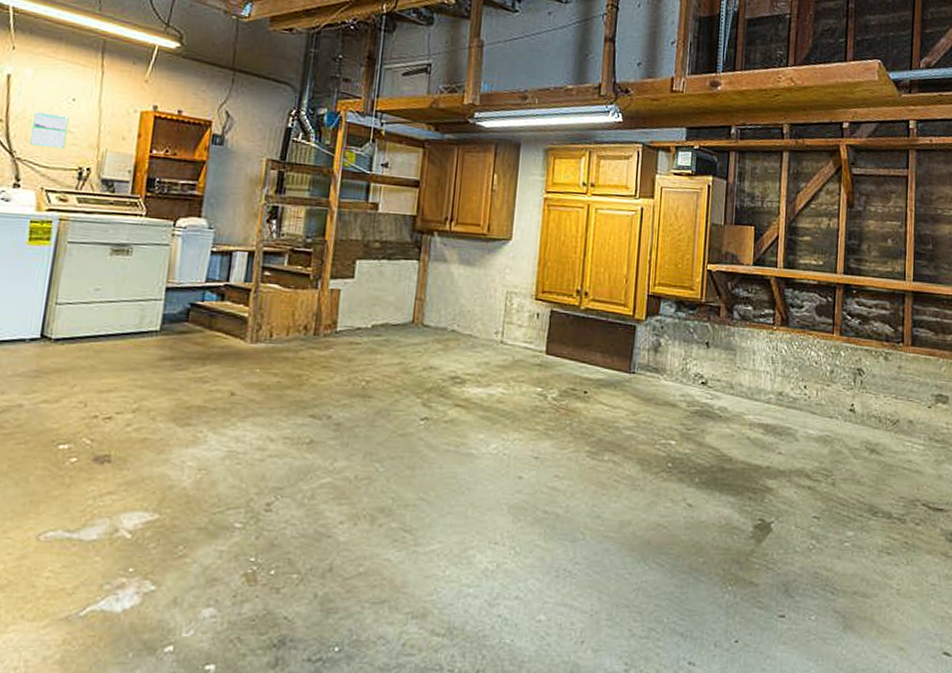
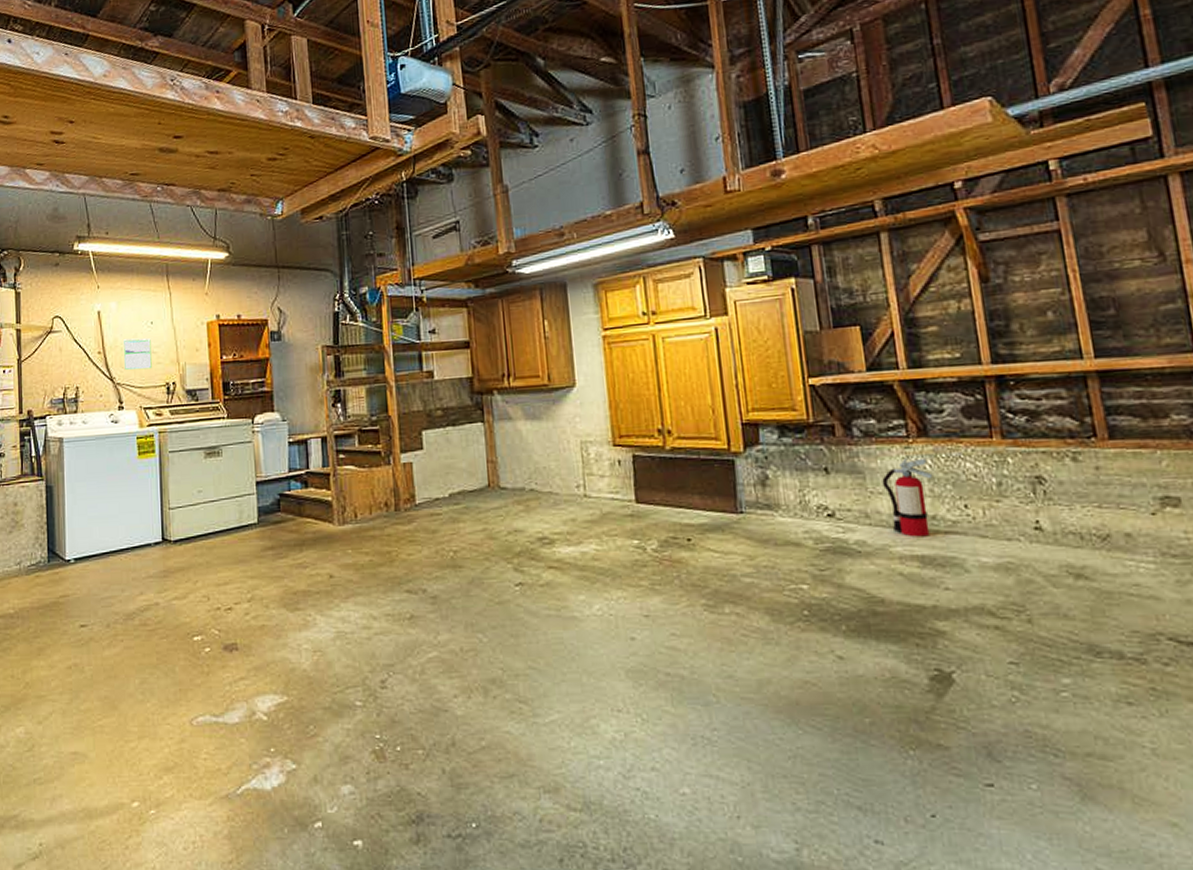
fire extinguisher: none [748,341,786,409] -> present [882,457,933,537]

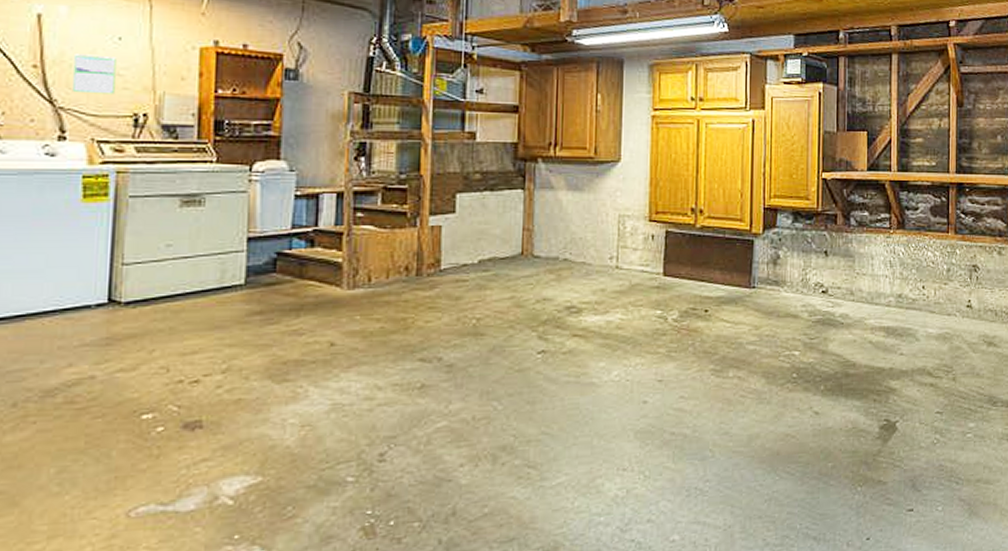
fire extinguisher: present [882,457,933,537] -> none [867,245,904,312]

